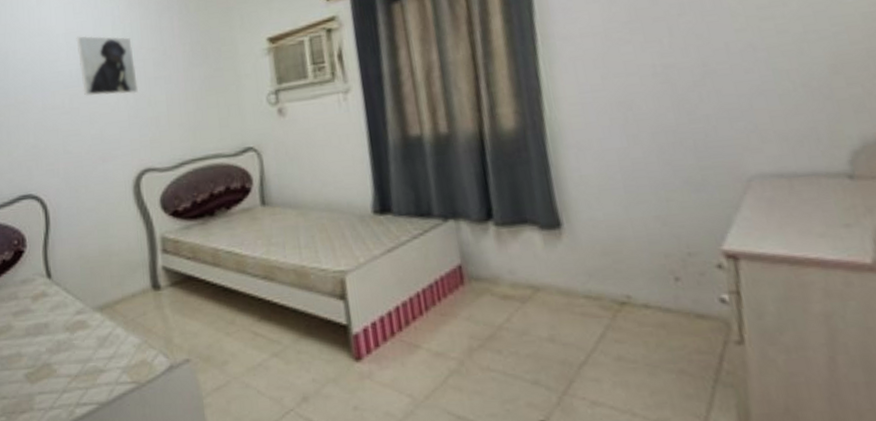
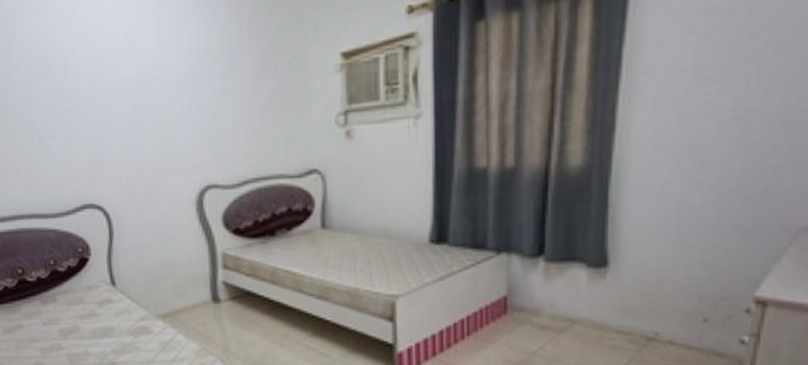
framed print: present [76,35,139,96] -> none [138,37,204,106]

